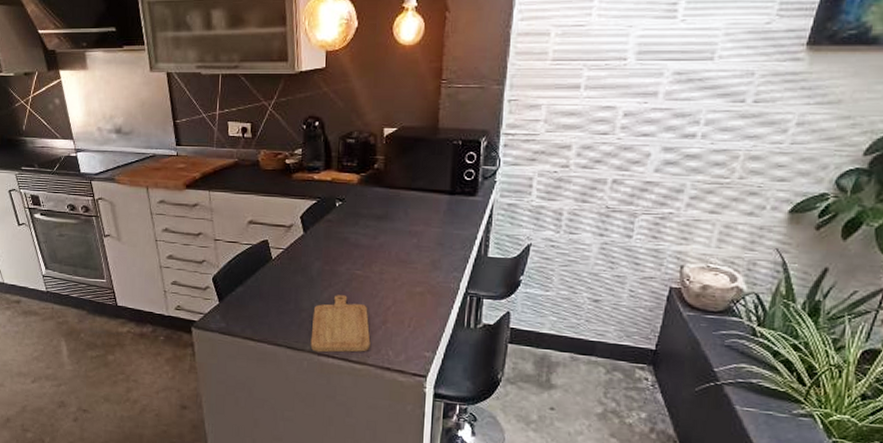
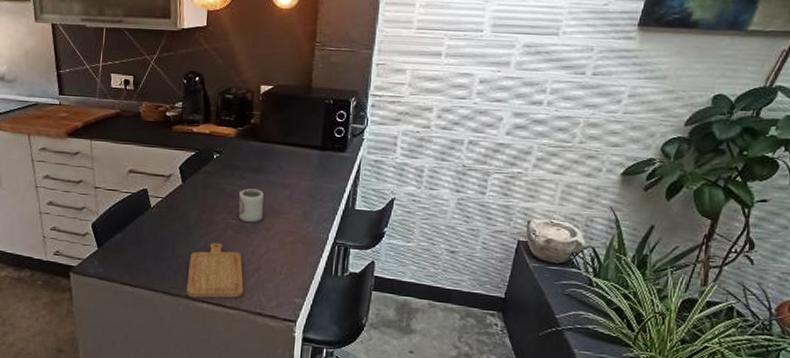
cup: none [363,237,390,273] -> present [238,188,264,223]

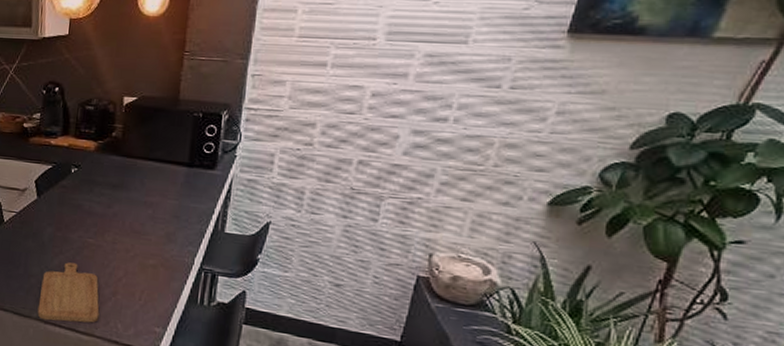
cup: present [238,188,264,223] -> none [95,205,124,243]

